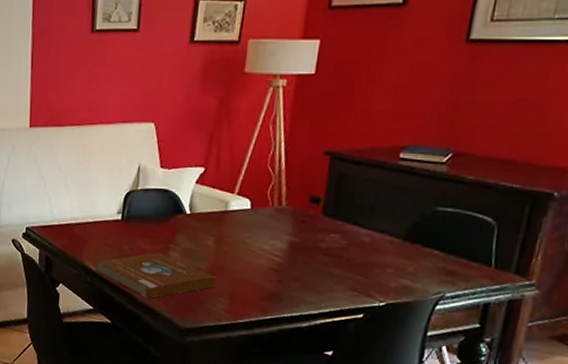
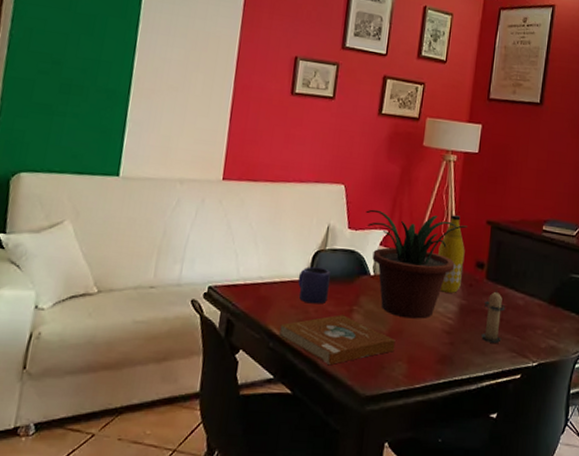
mug: none [110,207,145,243] -> present [297,266,331,304]
potted plant: none [179,146,300,257] -> present [366,209,467,319]
bottle: none [264,147,297,230] -> present [438,215,465,293]
candle: none [314,226,346,282] -> present [480,290,506,343]

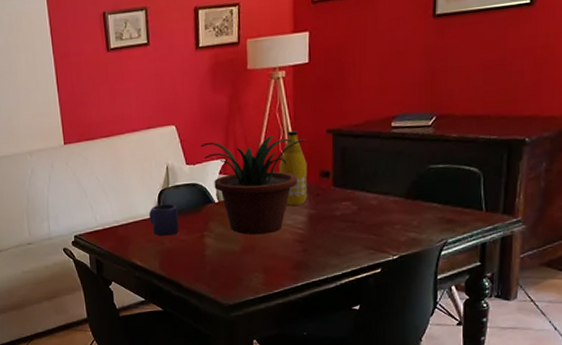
book: present [279,314,396,366] -> none [142,241,249,285]
candle: present [480,290,506,343] -> none [334,195,357,244]

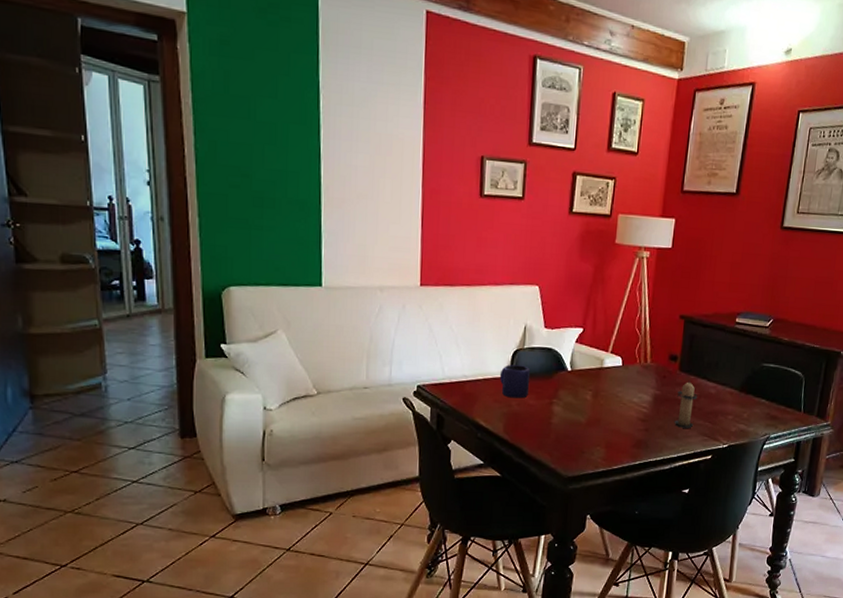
potted plant: present [200,135,306,235] -> none [561,308,661,409]
bottle: present [279,130,308,206] -> none [632,311,659,385]
candle: none [334,195,357,244] -> present [674,380,698,428]

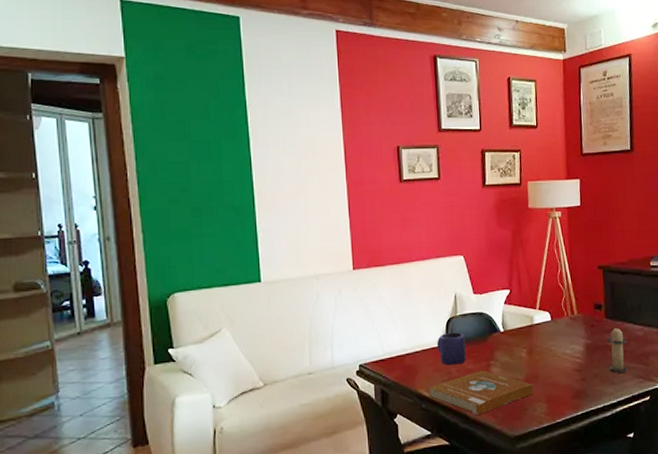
book: none [486,407,594,452] -> present [429,370,533,416]

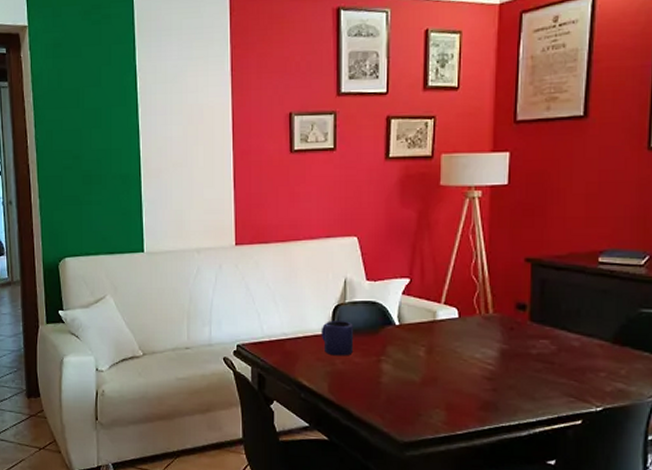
book: present [429,370,533,416] -> none [309,365,430,414]
candle: present [607,326,628,373] -> none [528,332,557,388]

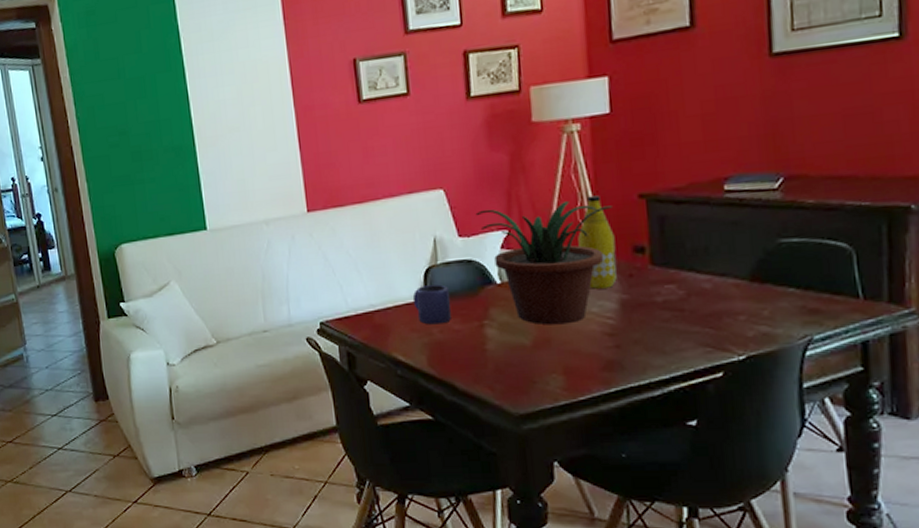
potted plant: none [383,258,502,366] -> present [475,201,612,325]
bottle: none [469,256,501,338] -> present [578,195,617,289]

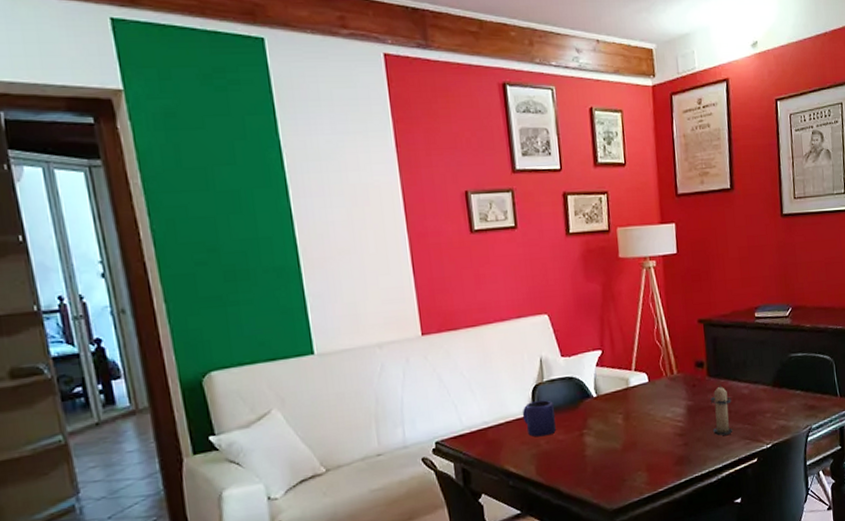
potted plant: present [475,201,612,325] -> none [575,325,680,431]
bottle: present [578,195,617,289] -> none [655,320,684,398]
candle: none [654,275,687,339] -> present [710,384,733,436]

